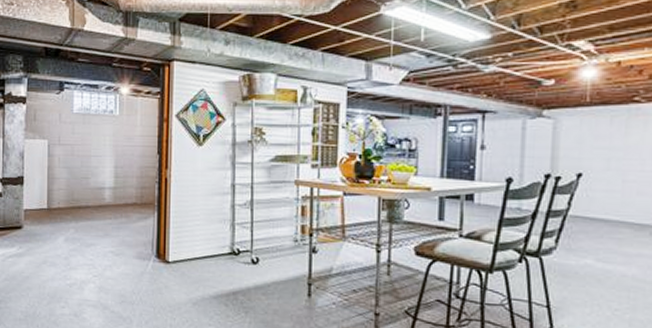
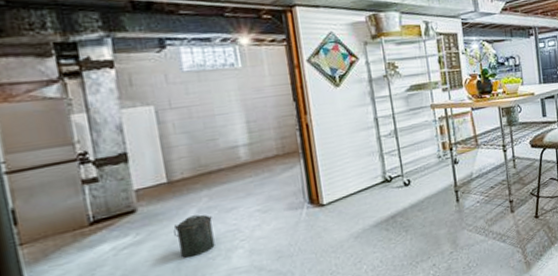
canister: none [45,241,75,279] -> present [173,214,215,258]

